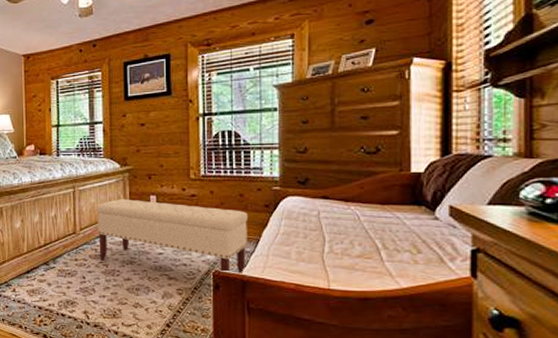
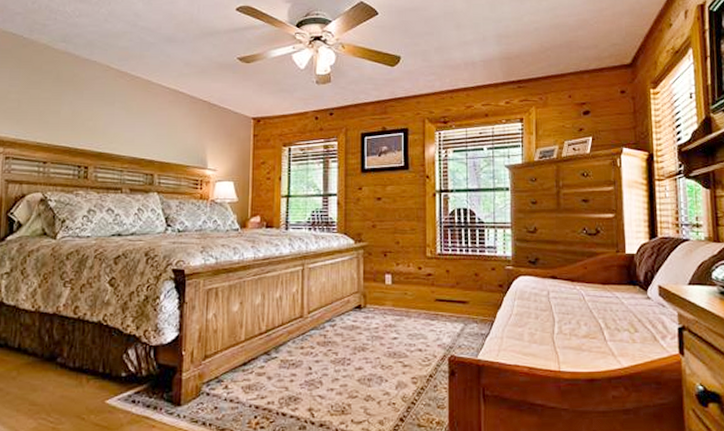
bench: present [97,199,248,274] -> none [327,278,483,358]

